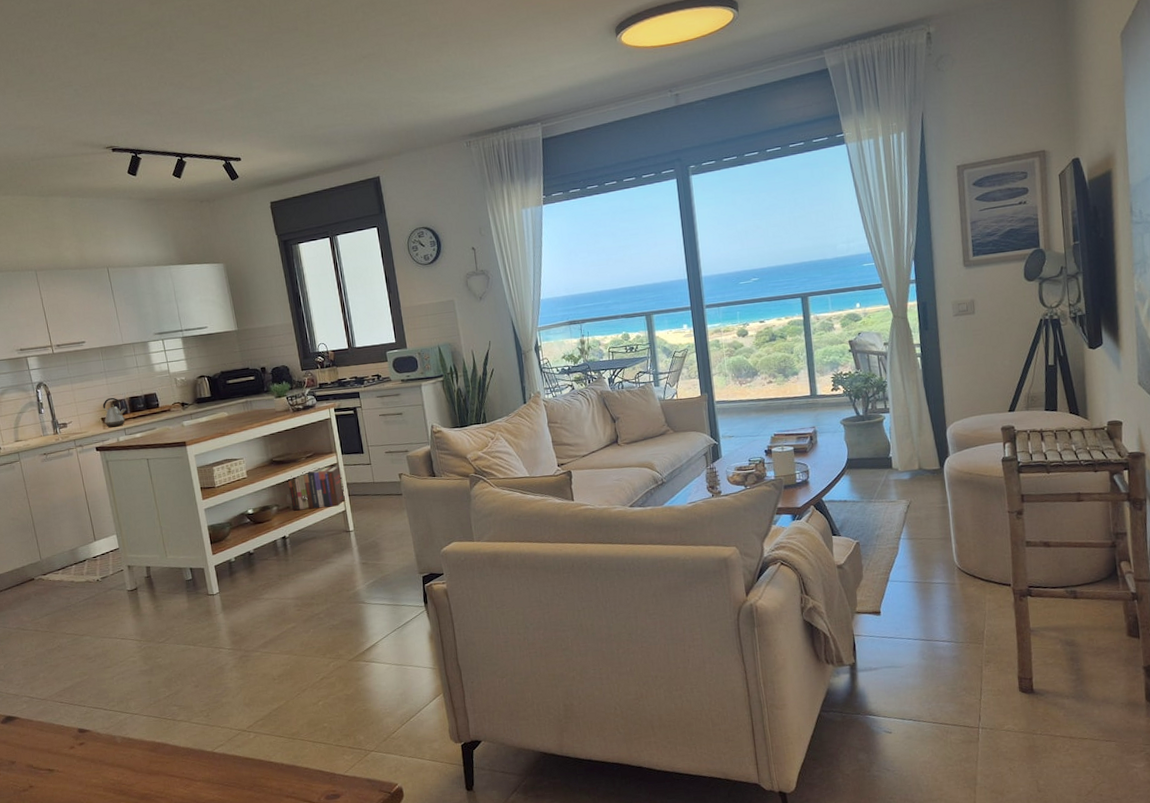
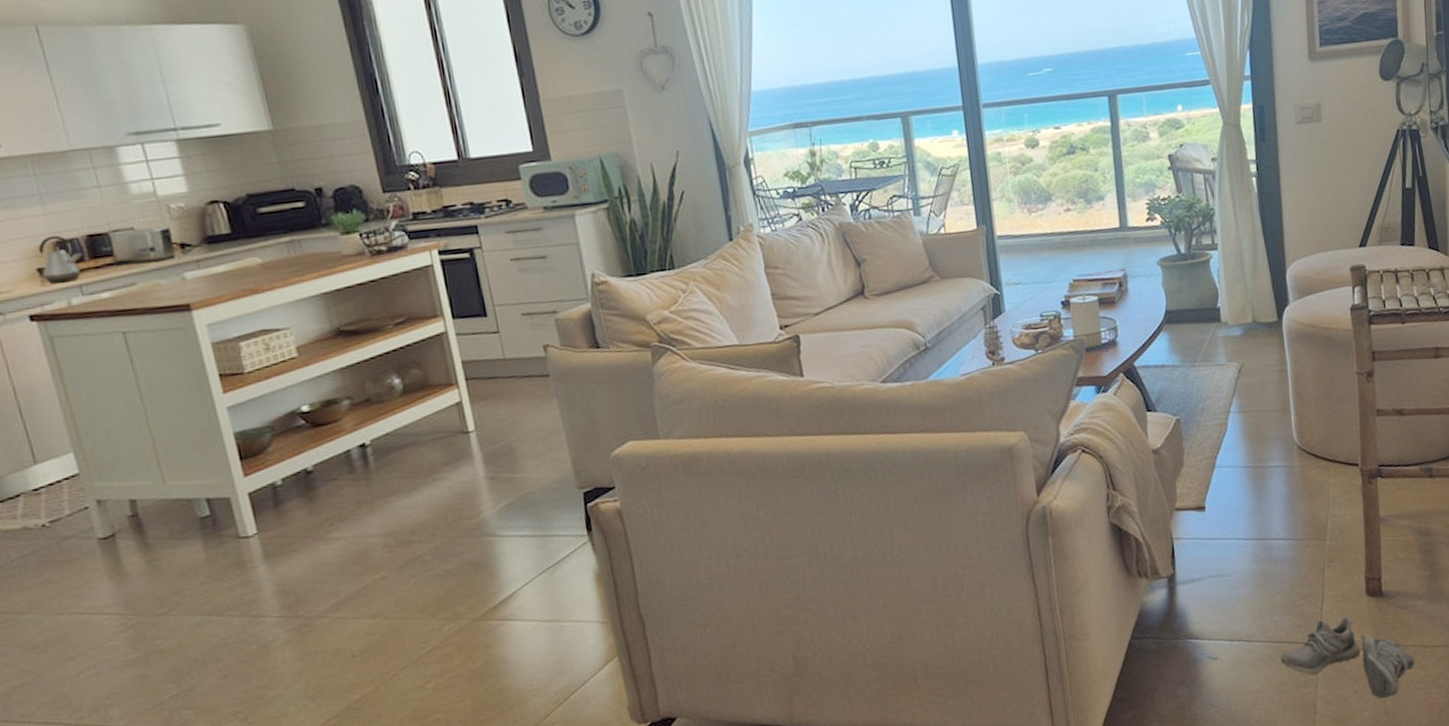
toaster: none [141,392,178,417] -> present [107,226,175,266]
books: present [288,466,345,511] -> none [366,336,460,406]
athletic shoe: none [944,707,1064,778] -> present [1280,616,1415,699]

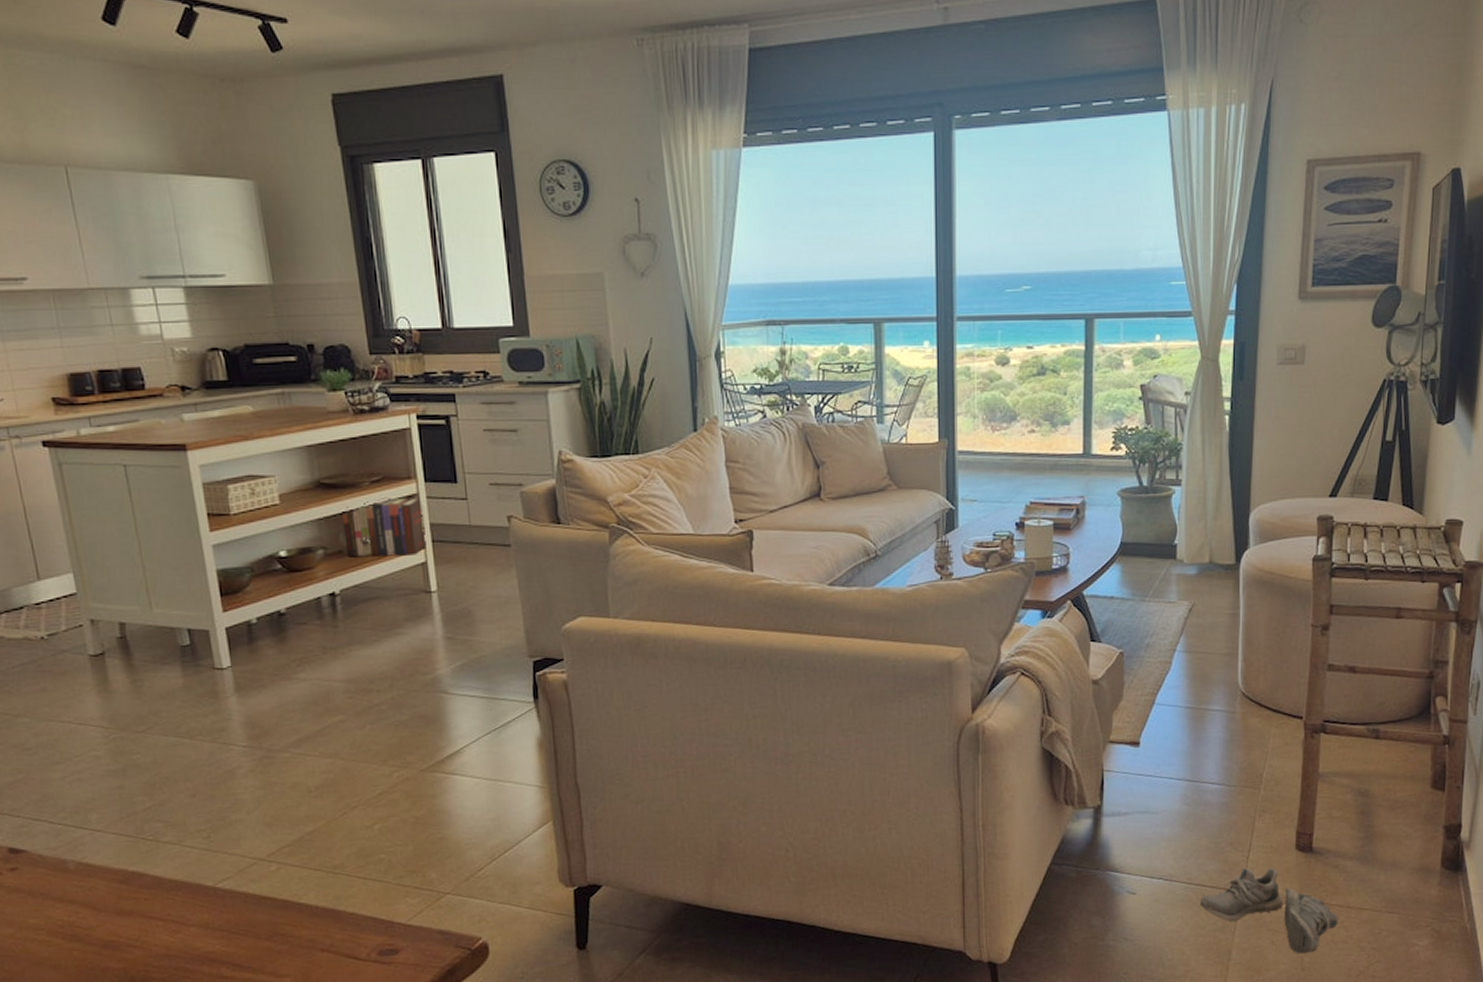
kettle: present [38,235,81,284] -> none [54,368,91,413]
toaster: present [107,226,175,266] -> none [116,367,176,403]
books: none [366,336,460,406] -> present [342,497,426,558]

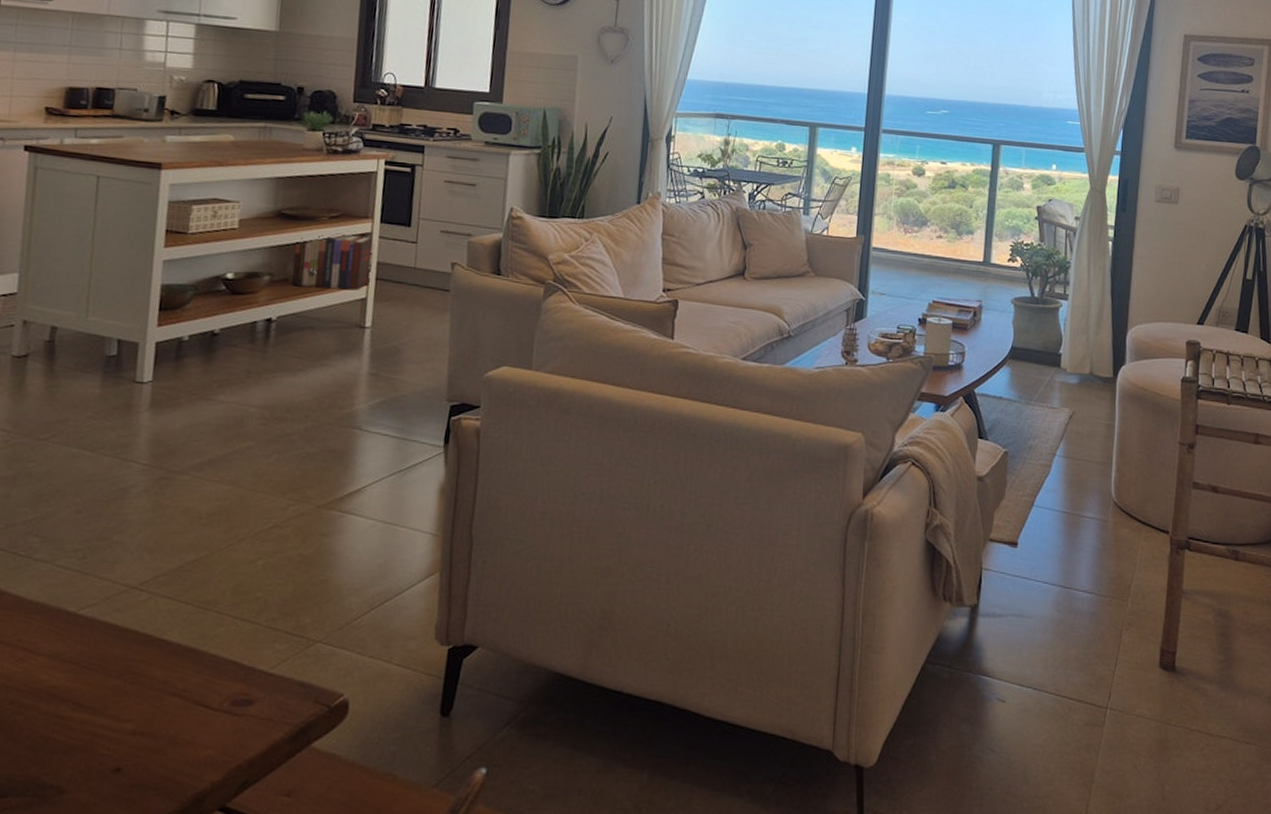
toaster: none [116,367,176,403] -> present [109,88,168,123]
athletic shoe: present [1199,867,1338,954] -> none [1065,683,1198,781]

